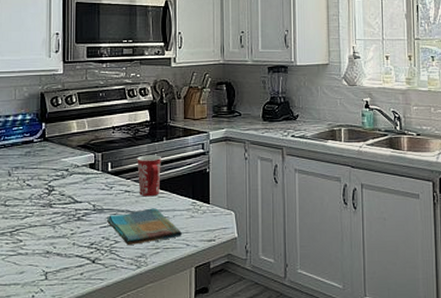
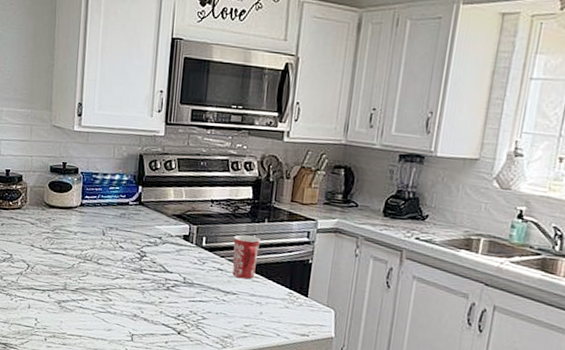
dish towel: present [107,208,182,246] -> none [196,290,274,326]

